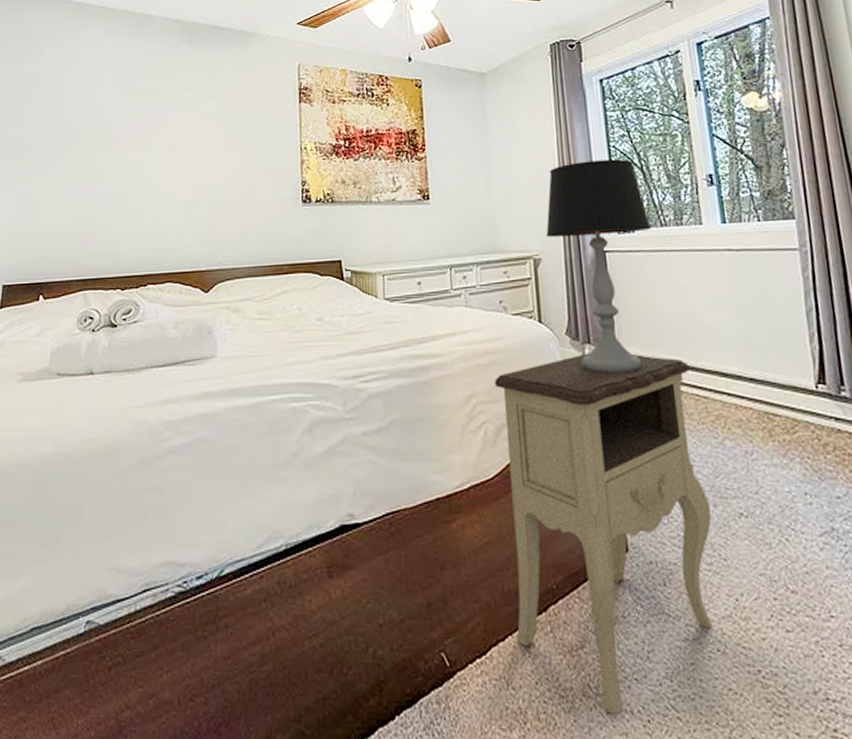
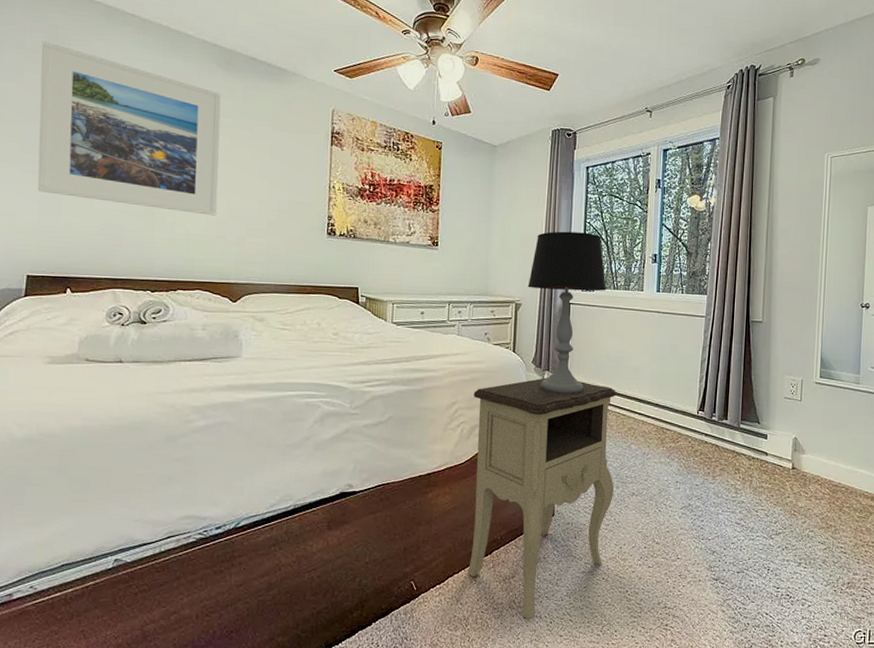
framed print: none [14,47,185,198] -> present [37,41,221,216]

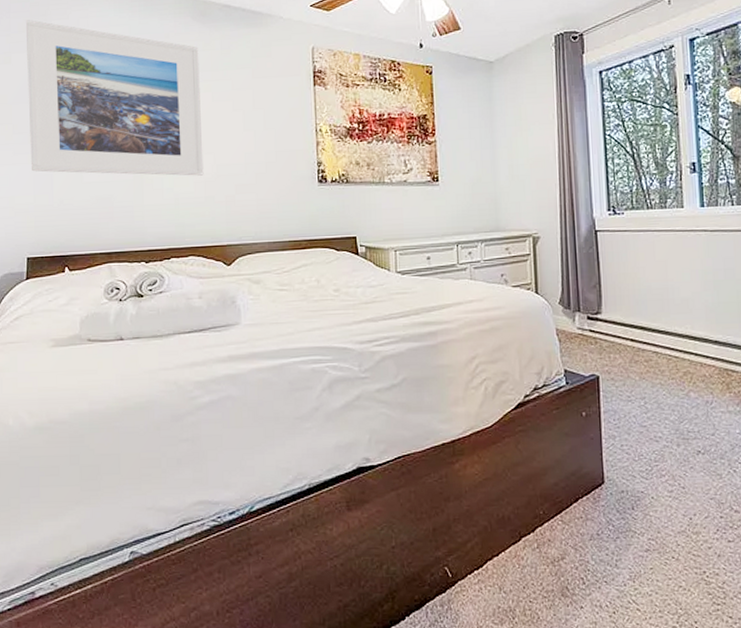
nightstand: present [468,378,616,620] -> none [495,320,674,610]
table lamp: present [527,231,607,394] -> none [544,146,639,337]

